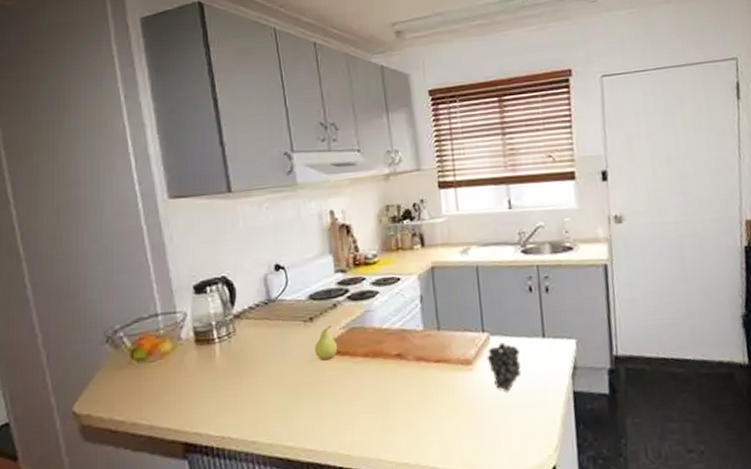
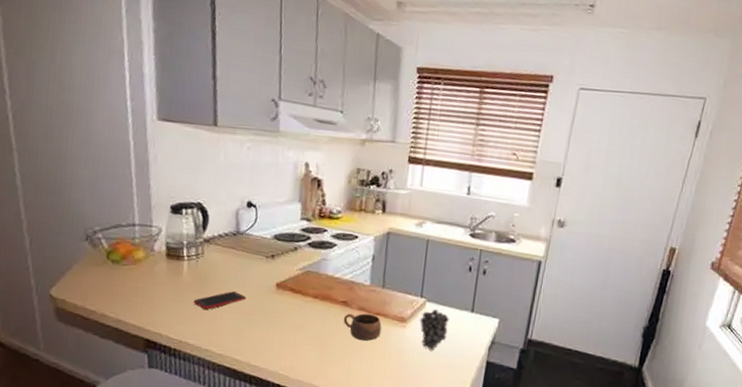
cell phone: none [231,367,289,395] -> present [193,291,247,310]
fruit: present [315,325,337,361] -> none [271,265,292,294]
cup: none [401,363,446,395] -> present [343,313,382,341]

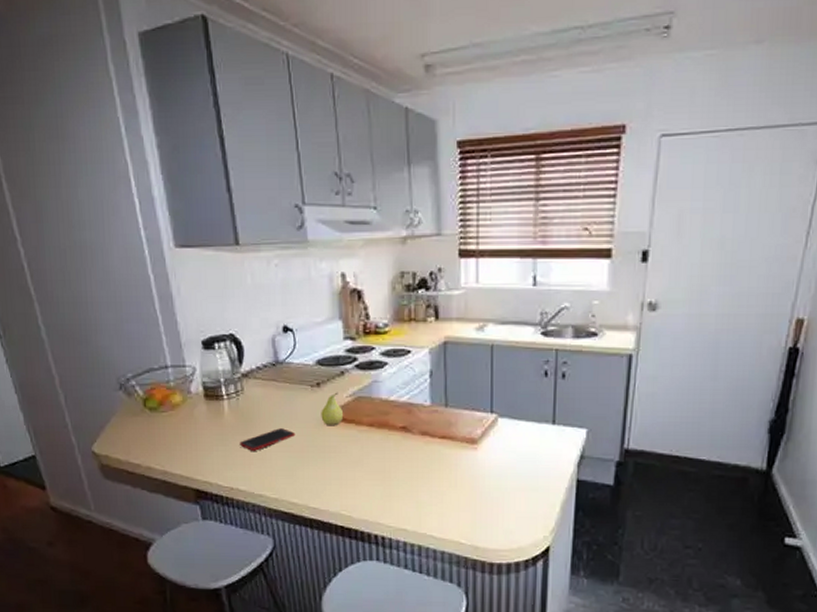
fruit: none [271,265,292,294] -> present [321,392,343,426]
cup: present [343,313,382,341] -> none [405,438,449,469]
fruit: present [420,309,449,351] -> none [493,425,527,474]

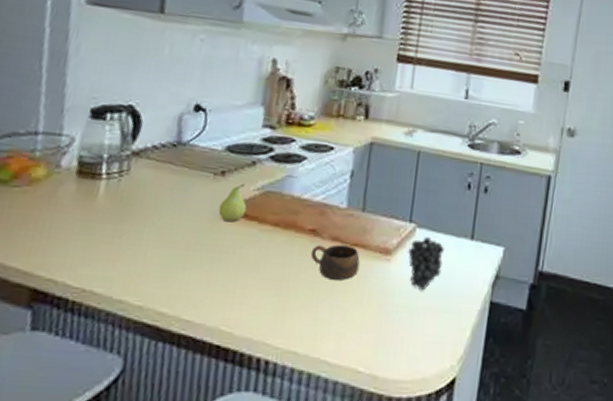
cell phone: present [240,428,296,451] -> none [108,219,184,245]
cup: none [405,438,449,469] -> present [310,244,360,280]
fruit: none [493,425,527,474] -> present [408,237,444,291]

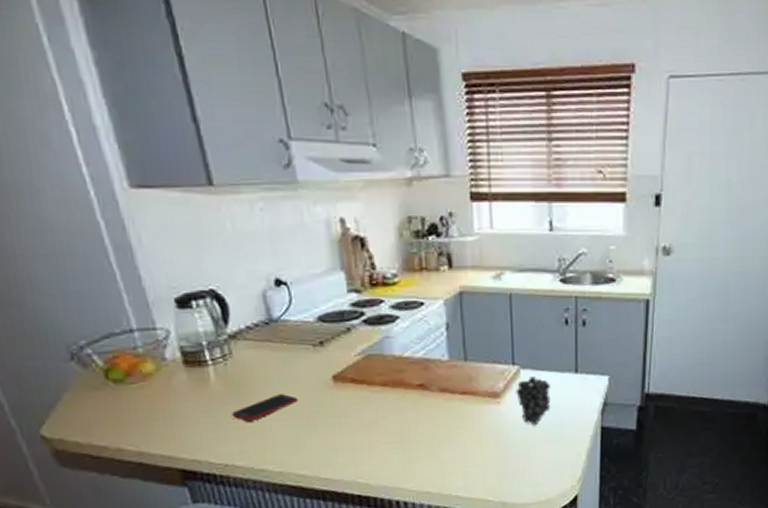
cell phone: none [108,219,184,245] -> present [232,394,299,422]
fruit: present [218,183,246,222] -> none [326,351,352,389]
cup: present [310,244,360,280] -> none [423,394,472,427]

